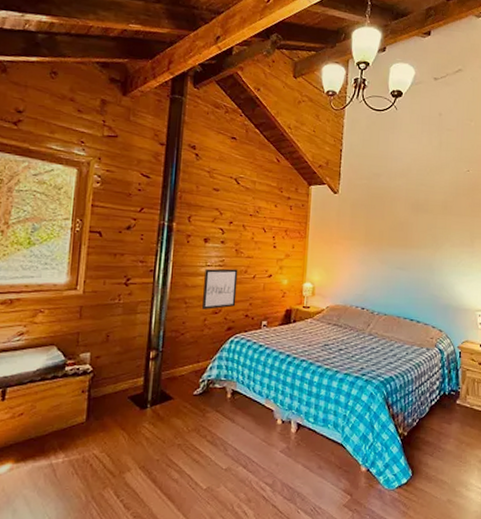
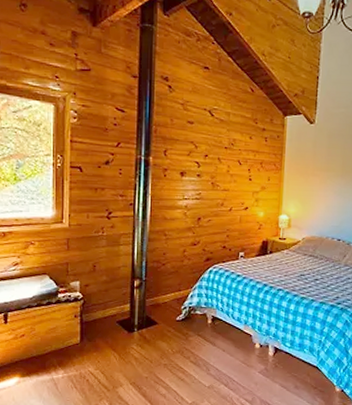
wall art: present [202,268,238,310] -> none [181,201,215,241]

